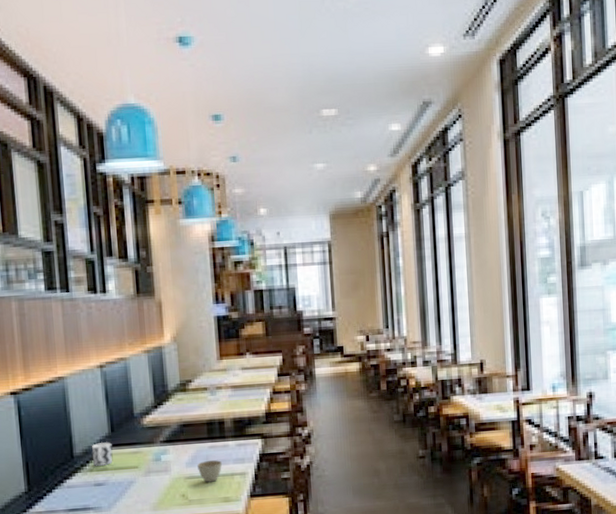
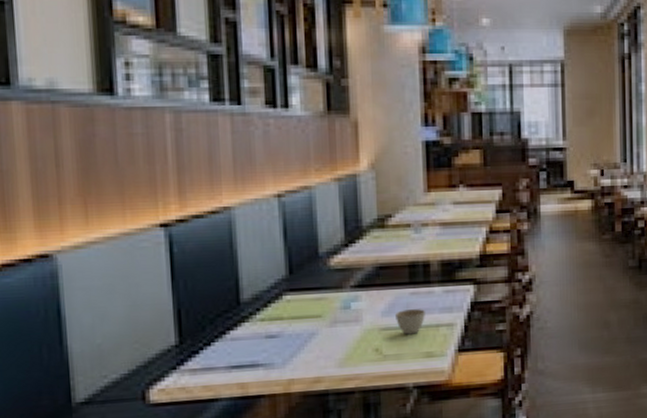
cup: present [91,442,113,466] -> none [263,286,291,314]

